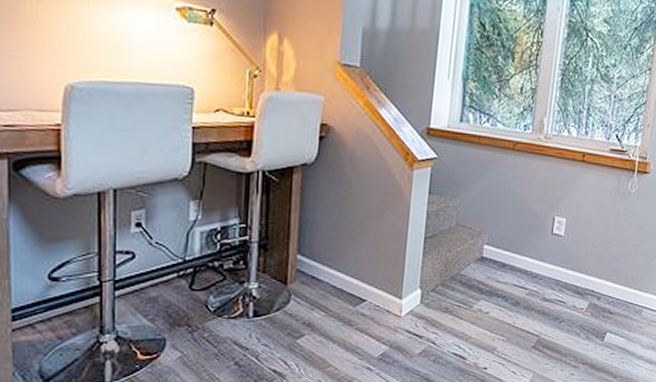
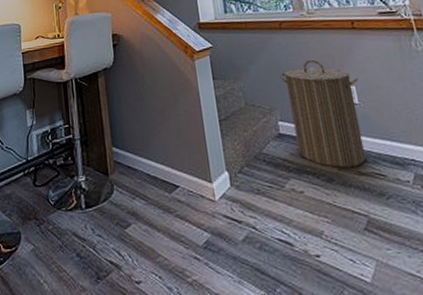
laundry hamper: none [495,186,571,293] -> present [279,59,366,168]

